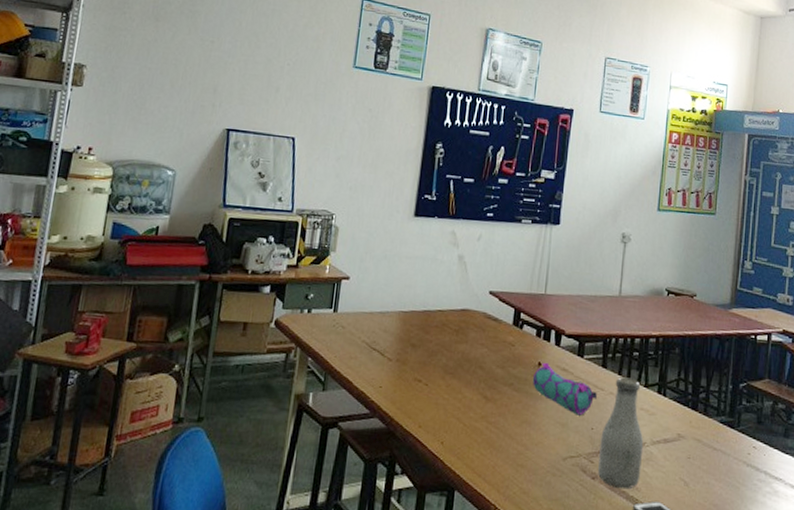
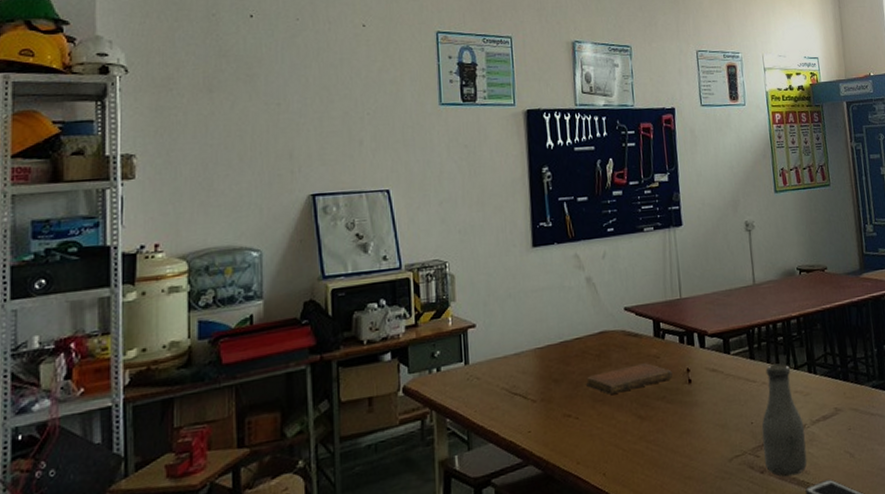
notebook: none [441,347,524,370] -> present [586,363,673,394]
pencil case: present [532,362,597,416] -> none [683,366,751,413]

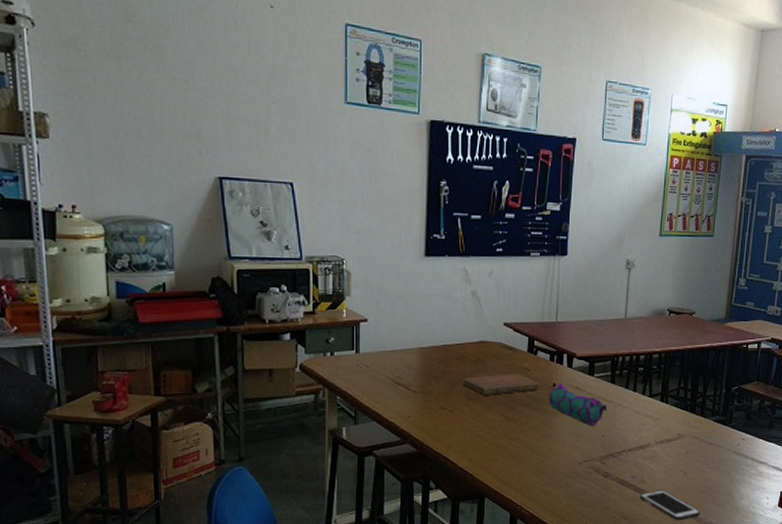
pencil case: none [683,366,751,413] -> present [548,383,607,426]
bottle: present [761,363,807,477] -> none [609,390,649,483]

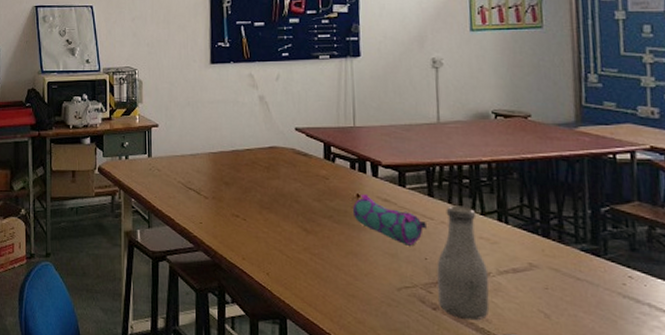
notebook: present [462,374,540,395] -> none [254,182,341,205]
bottle: none [609,390,649,483] -> present [437,205,490,321]

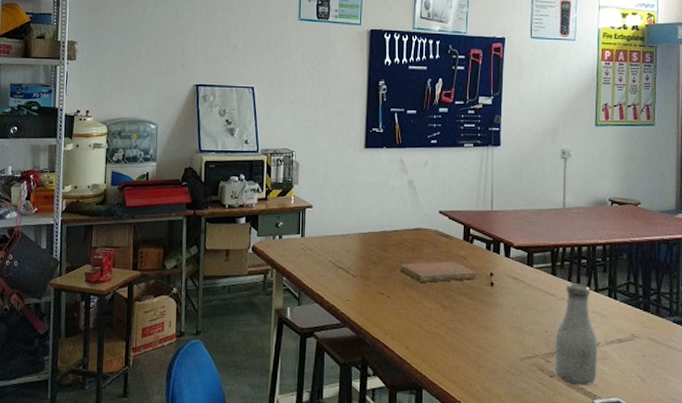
notebook: none [254,182,341,205] -> present [400,261,477,283]
pencil case: present [352,193,426,246] -> none [486,272,549,320]

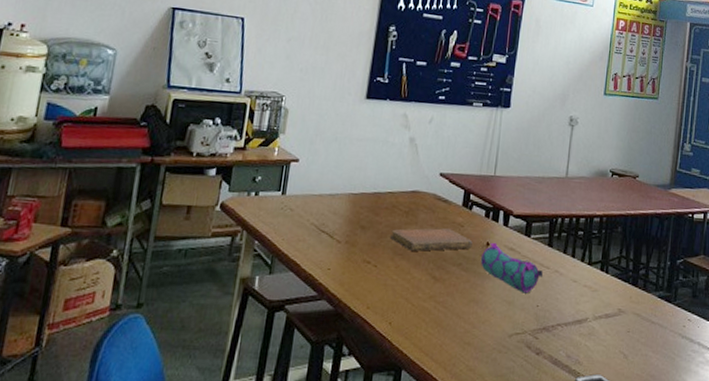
pencil case: none [486,272,549,320] -> present [480,242,543,294]
bottle: present [554,283,598,386] -> none [541,255,586,364]

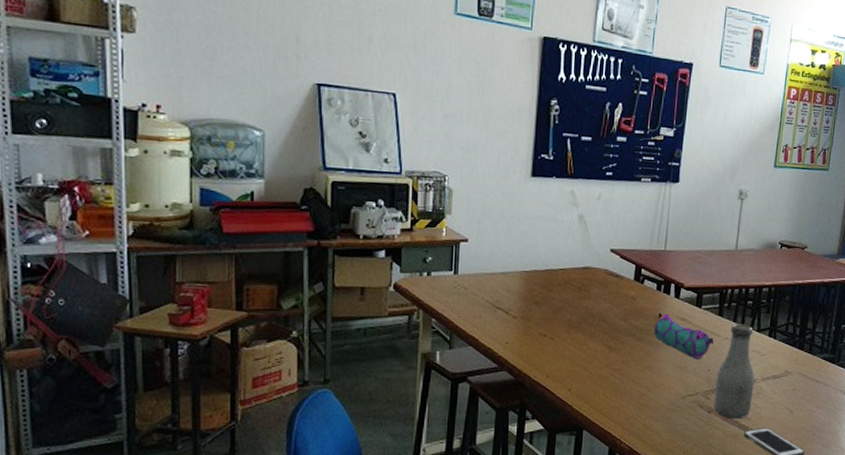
notebook: present [390,228,473,251] -> none [565,302,645,324]
bottle: none [541,255,586,364] -> present [713,324,755,420]

